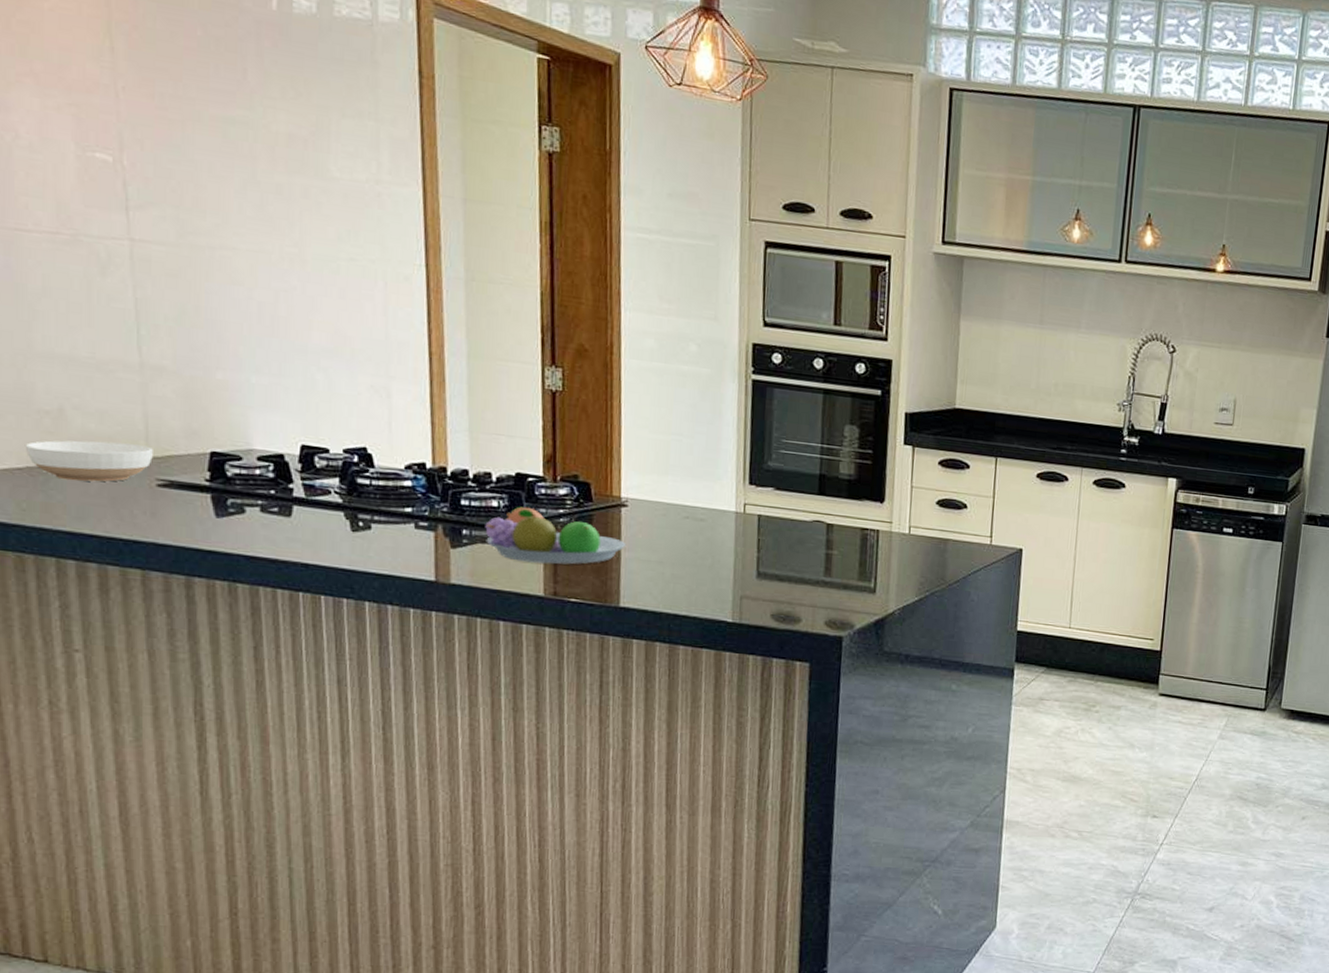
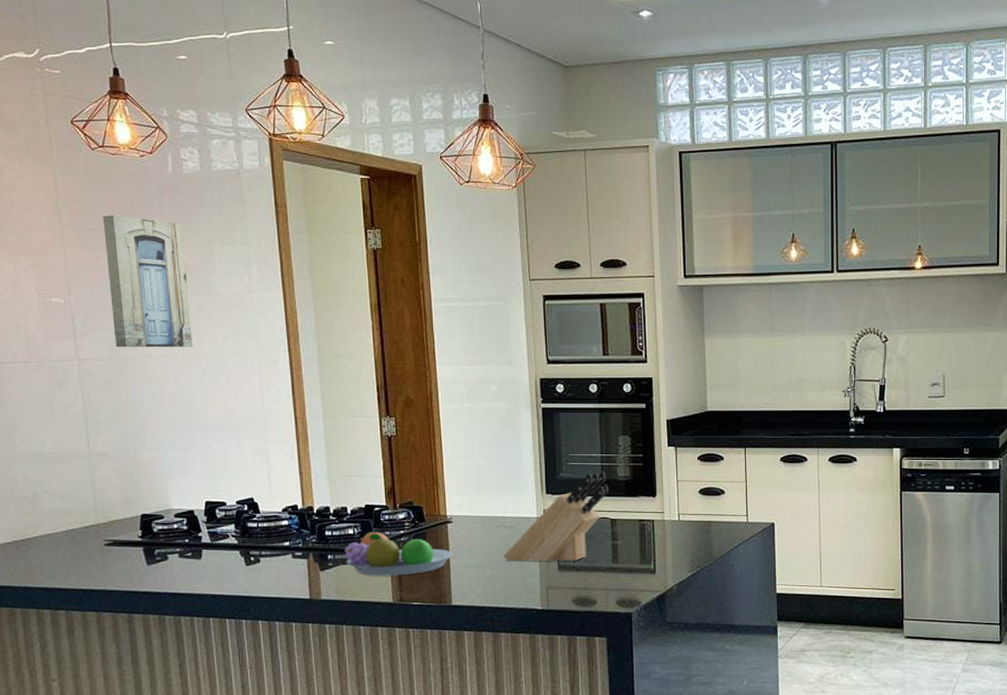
bowl: present [25,440,153,482] -> none [12,515,101,548]
wall art: none [174,52,295,244] -> present [103,215,193,348]
knife block: none [688,465,827,569] -> present [502,471,608,562]

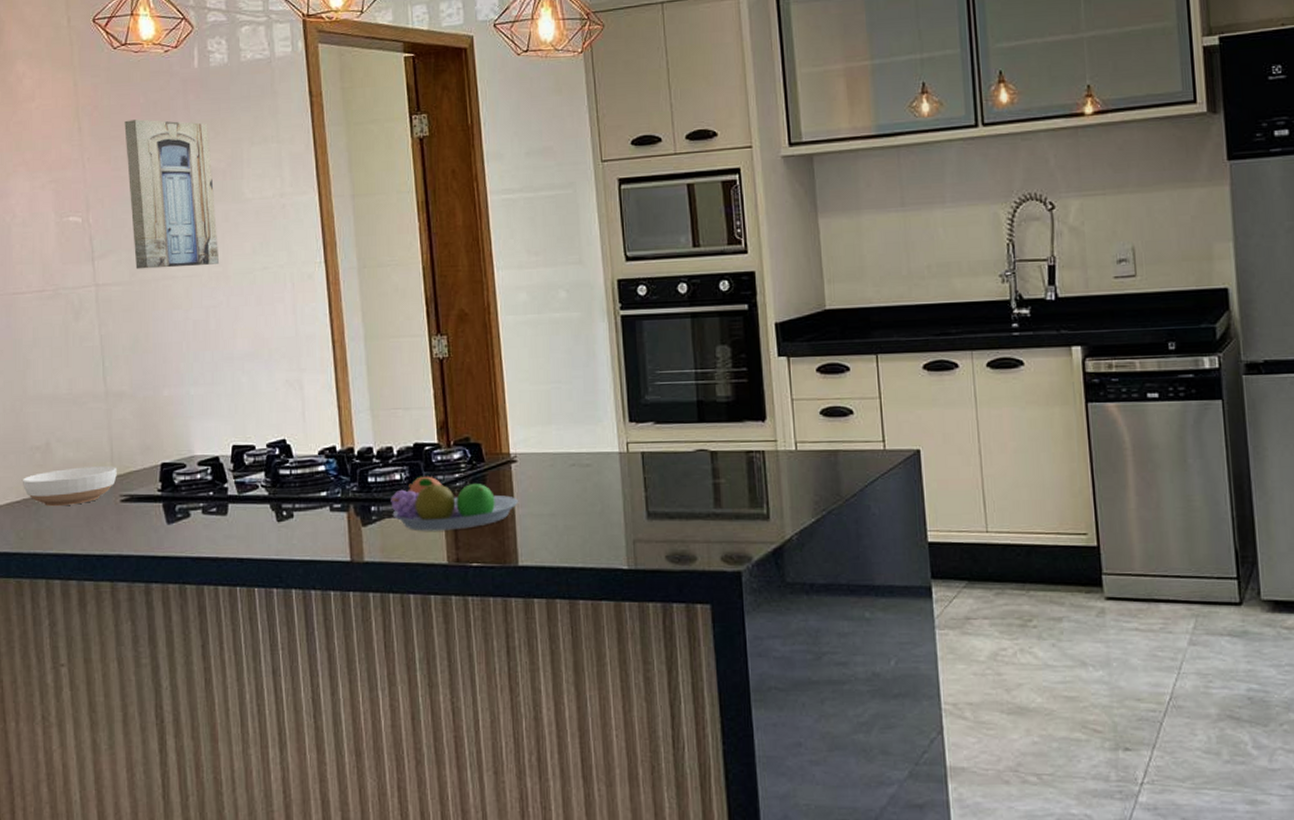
bowl: none [12,515,101,548] -> present [22,466,117,507]
knife block: present [502,471,608,562] -> none [578,391,706,508]

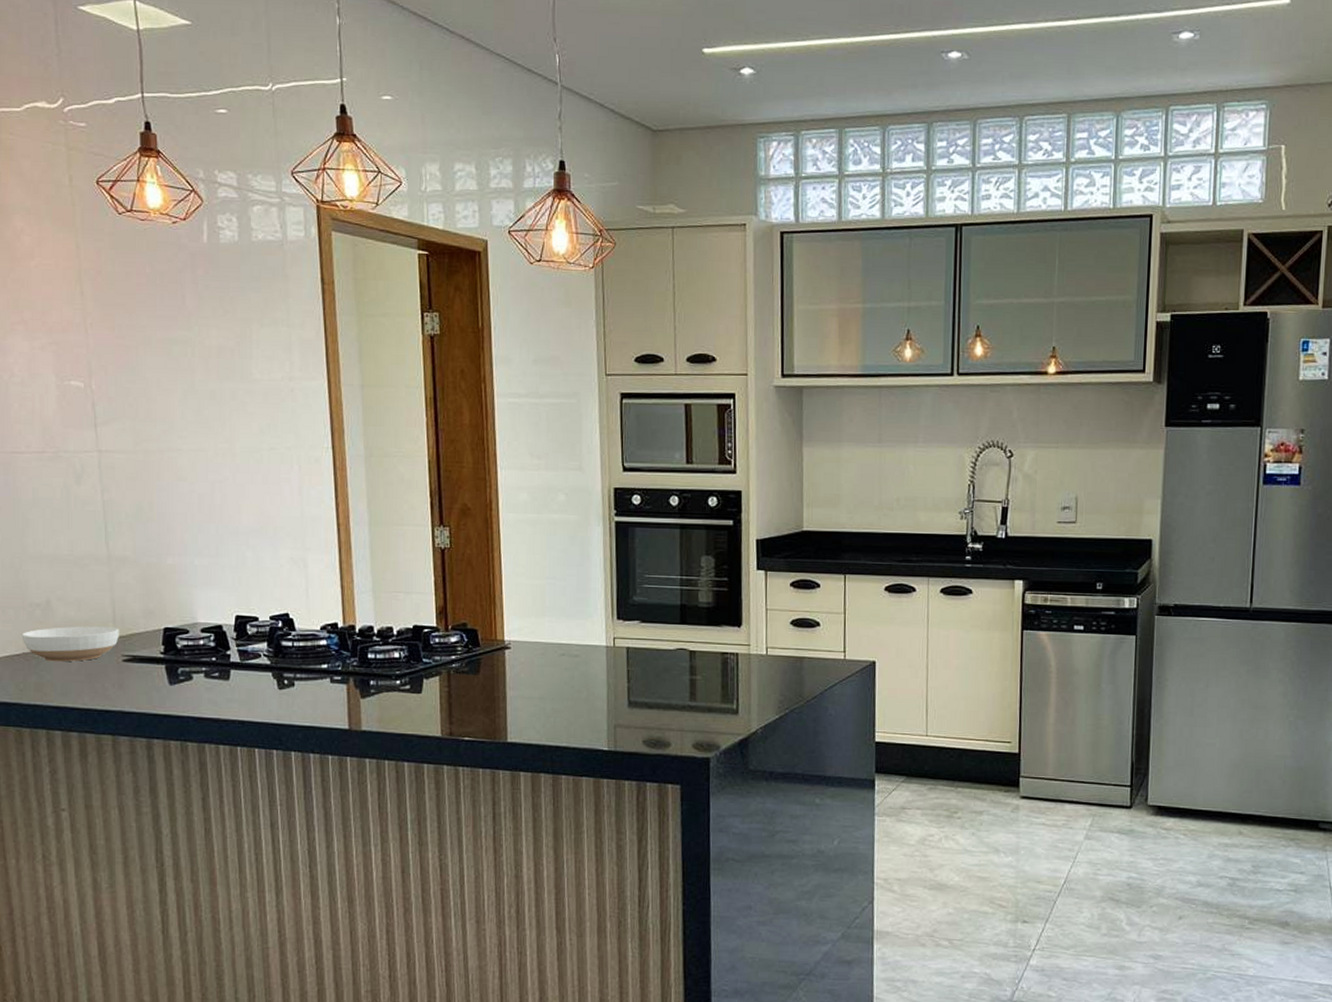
wall art: present [124,119,220,269] -> none [129,289,226,442]
fruit bowl: present [390,476,519,531] -> none [389,656,511,707]

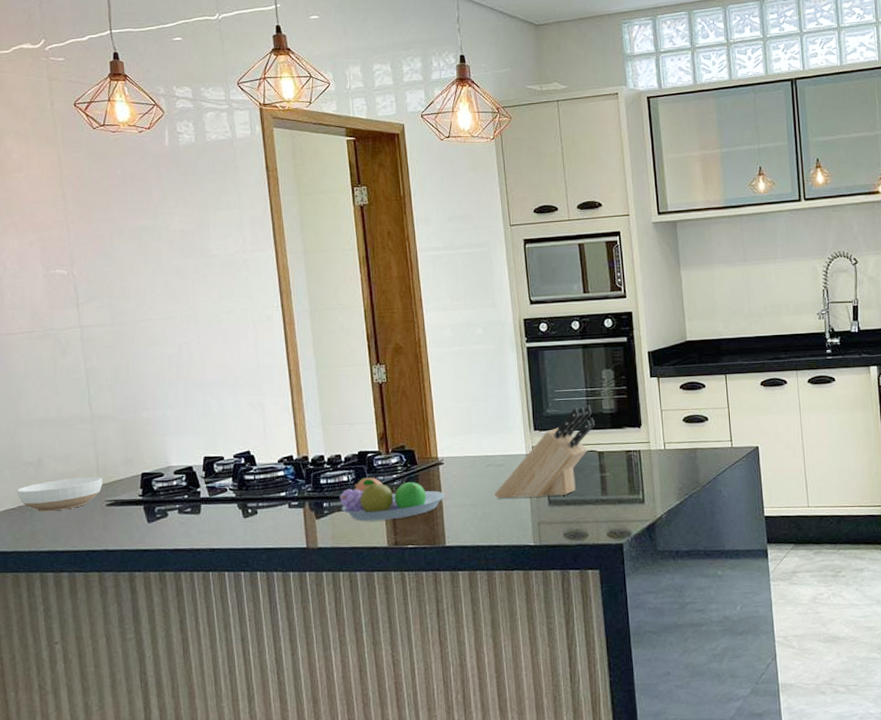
fruit bowl: none [389,656,511,707] -> present [339,477,446,522]
knife block: none [565,595,688,697] -> present [493,405,595,499]

